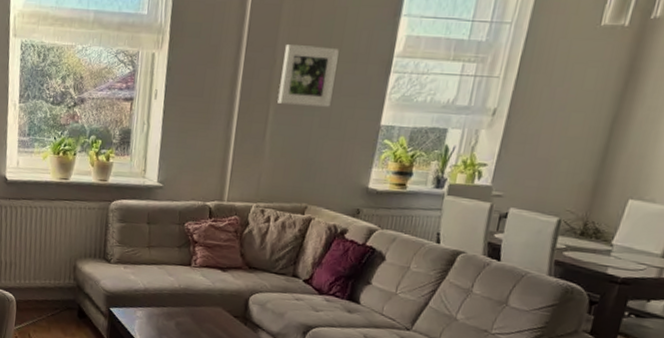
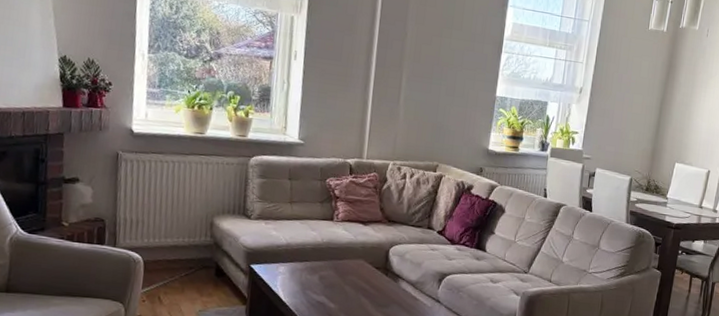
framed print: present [277,44,339,107] -> none [409,20,460,78]

